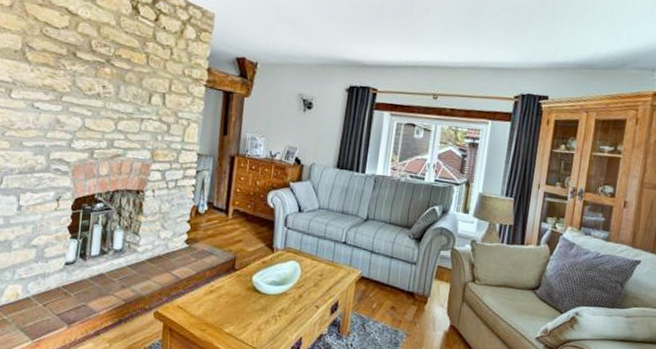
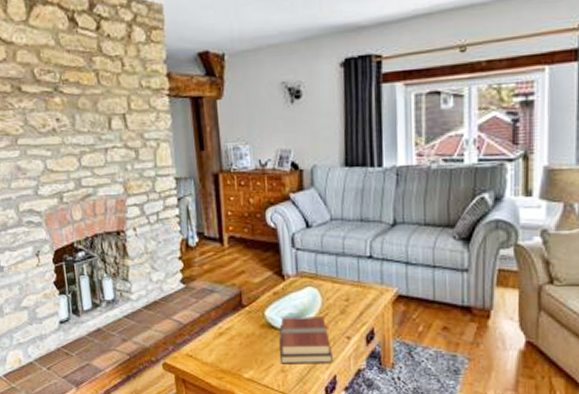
books: none [258,283,303,327] -> present [279,316,334,364]

